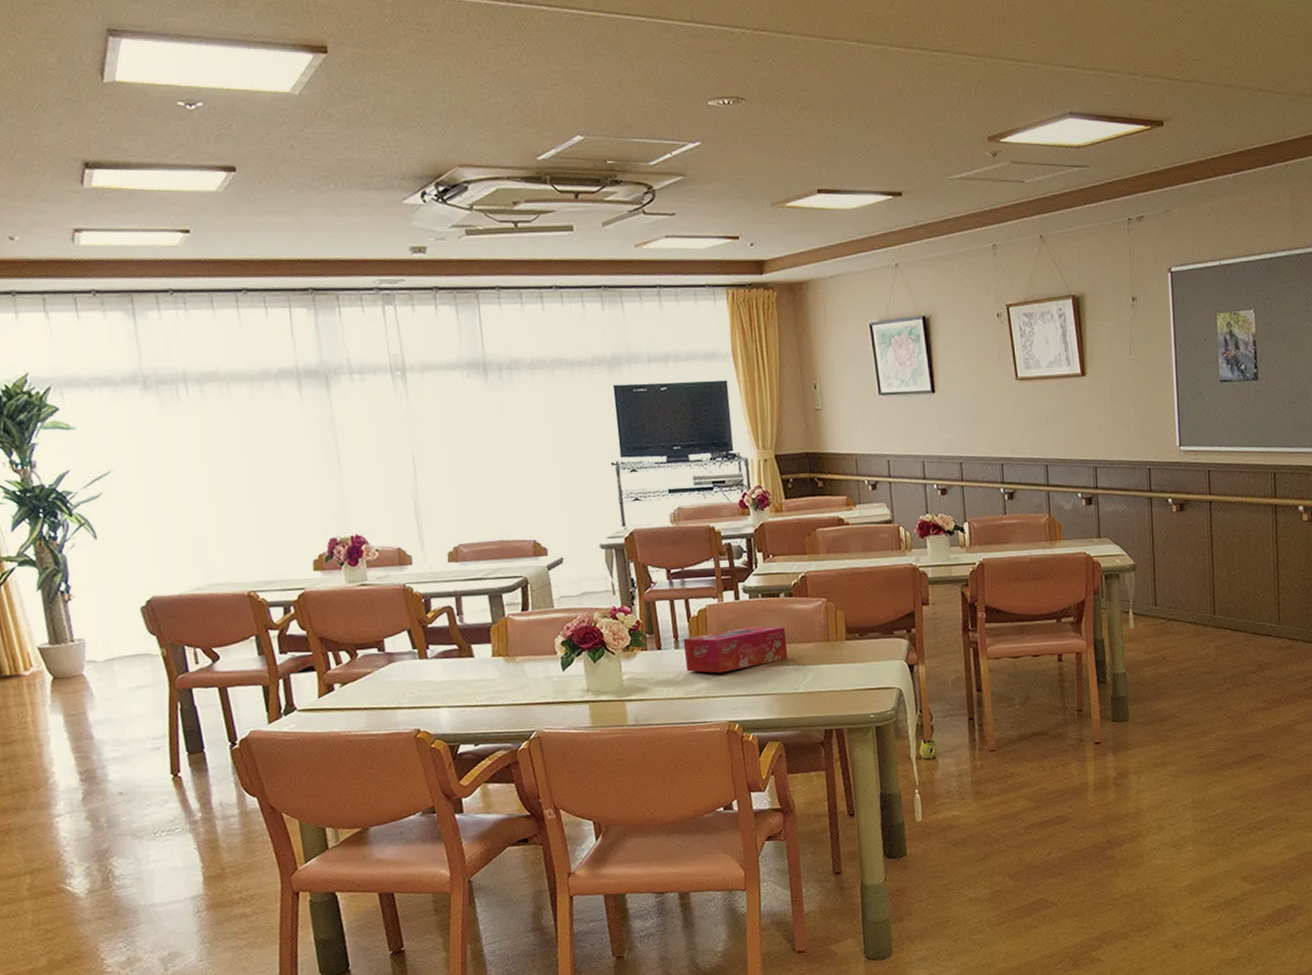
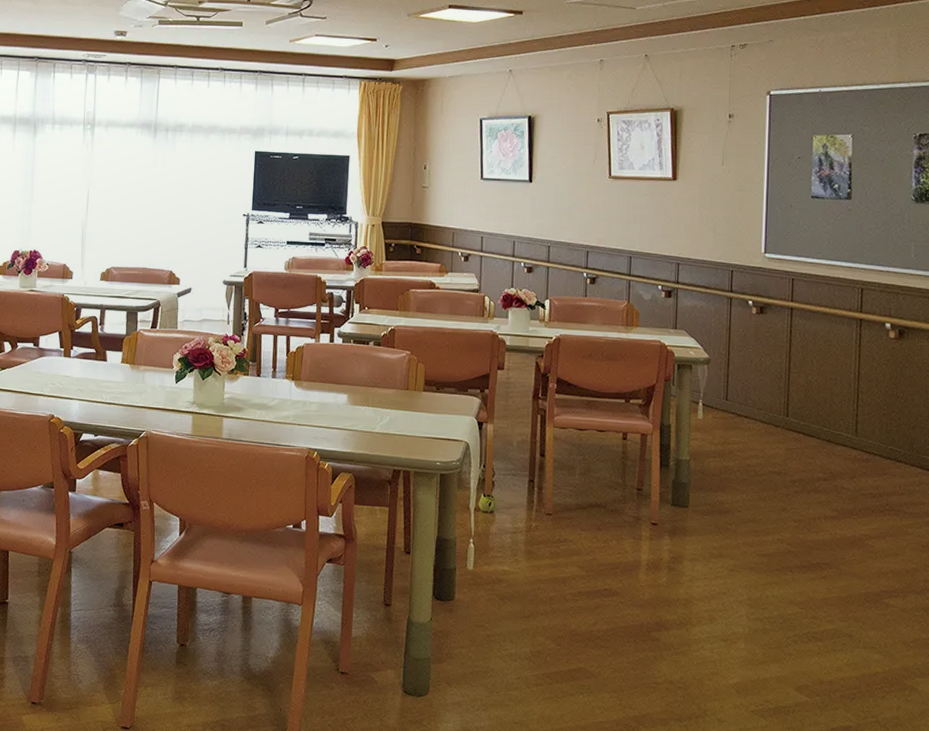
tissue box: present [683,626,788,673] -> none [279,367,370,405]

